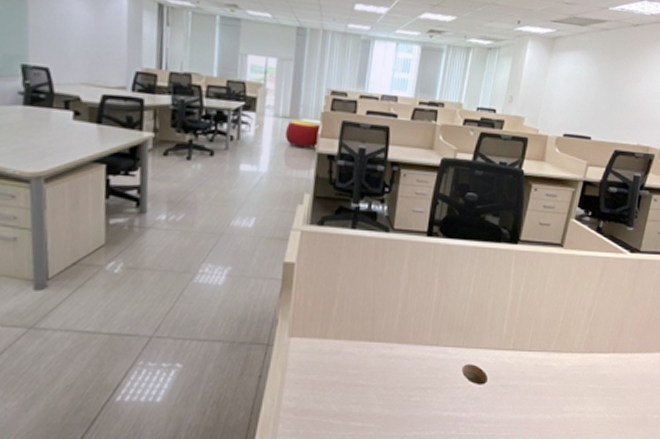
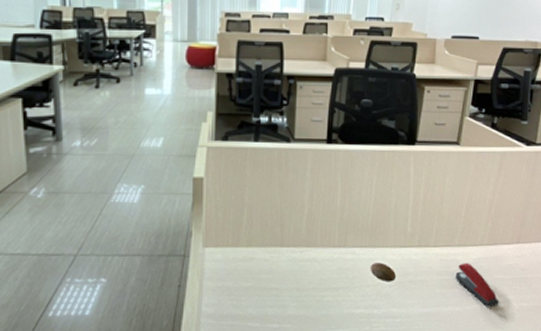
stapler: none [548,369,591,418] -> present [456,262,499,308]

